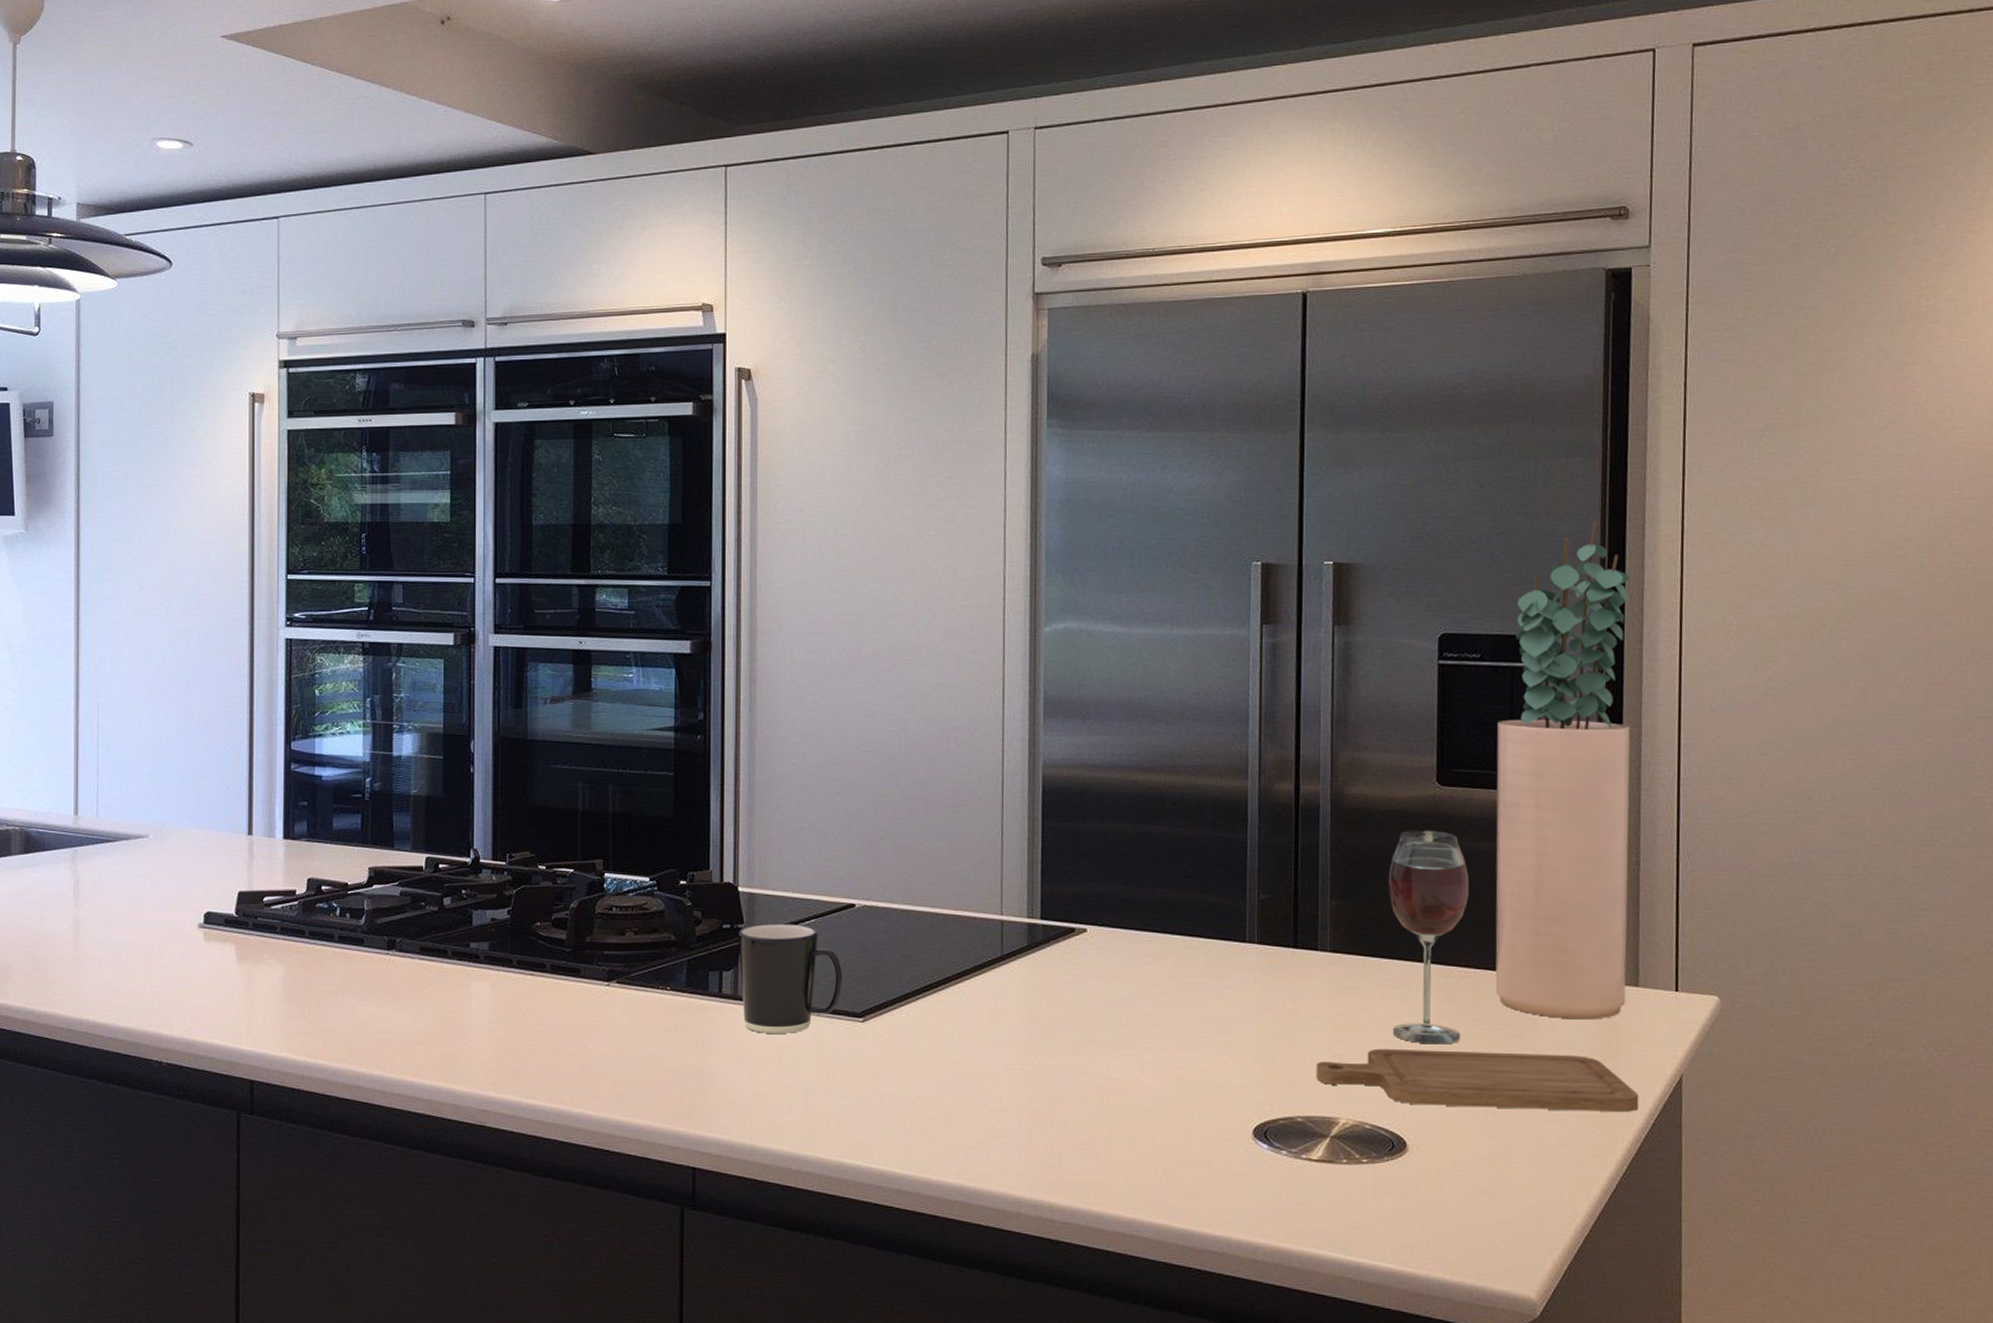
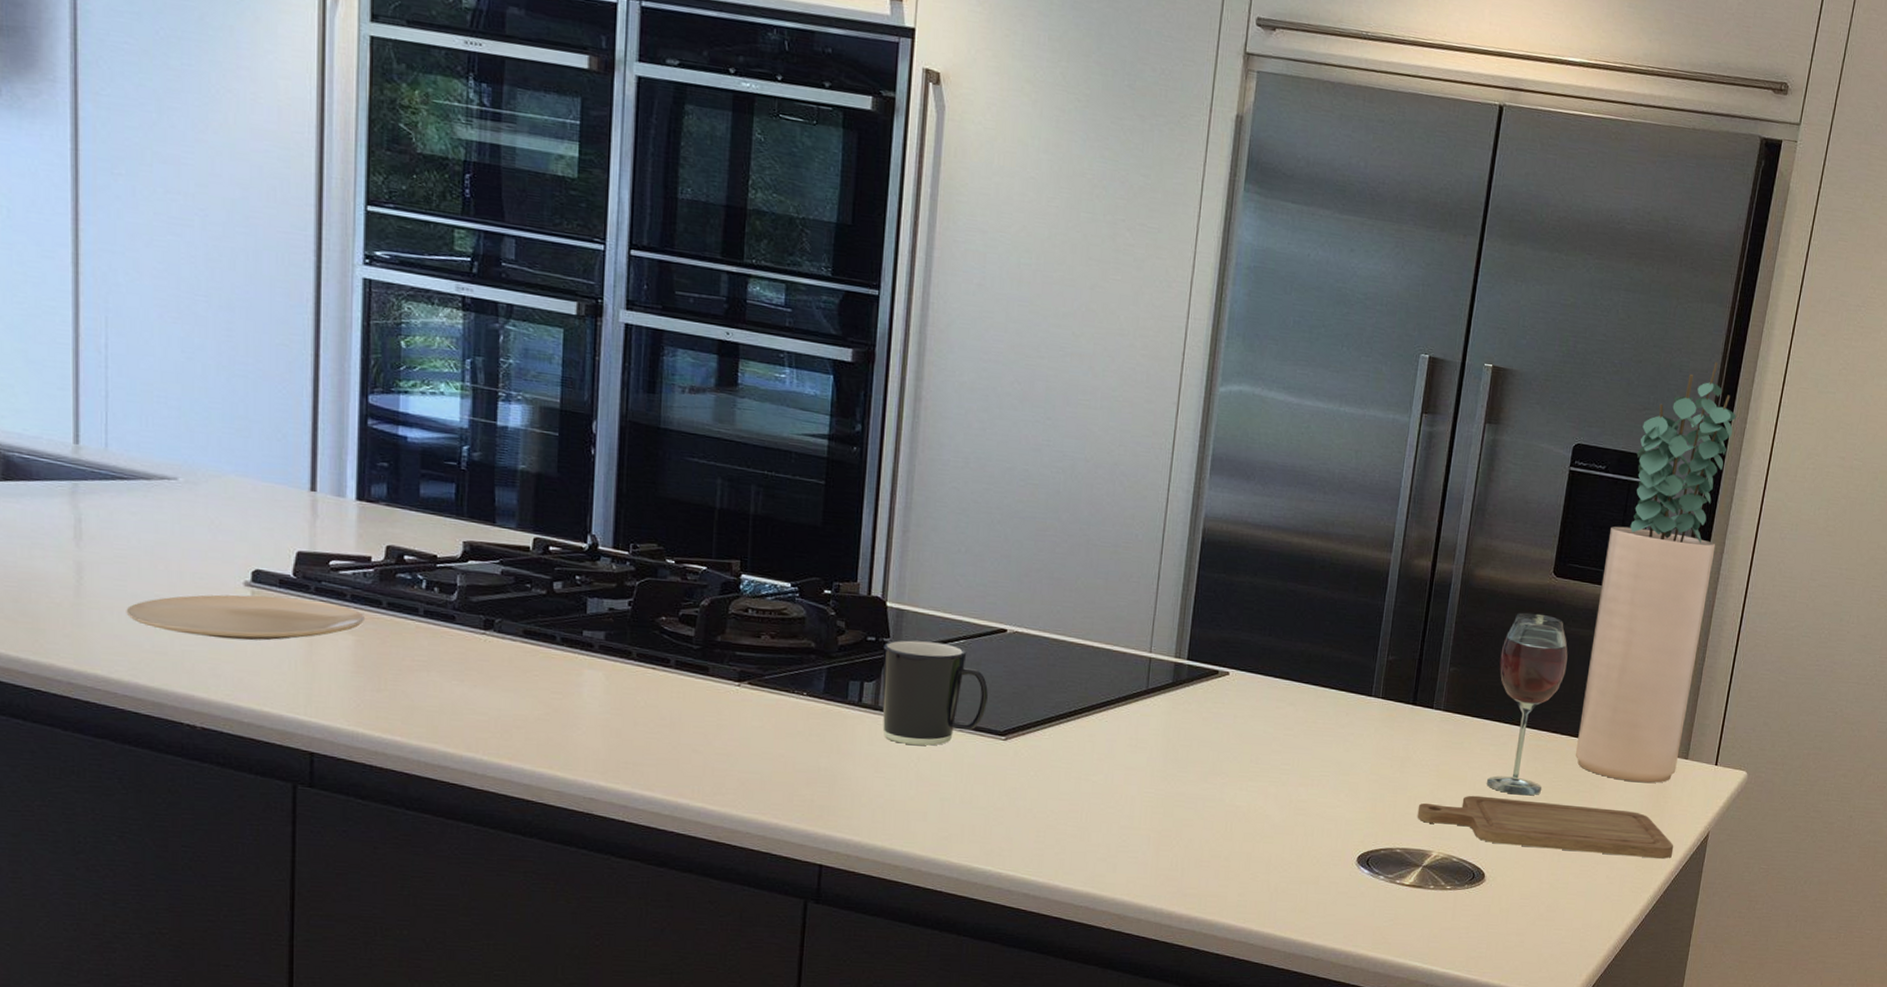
plate: none [110,935,291,978] -> present [126,594,364,641]

